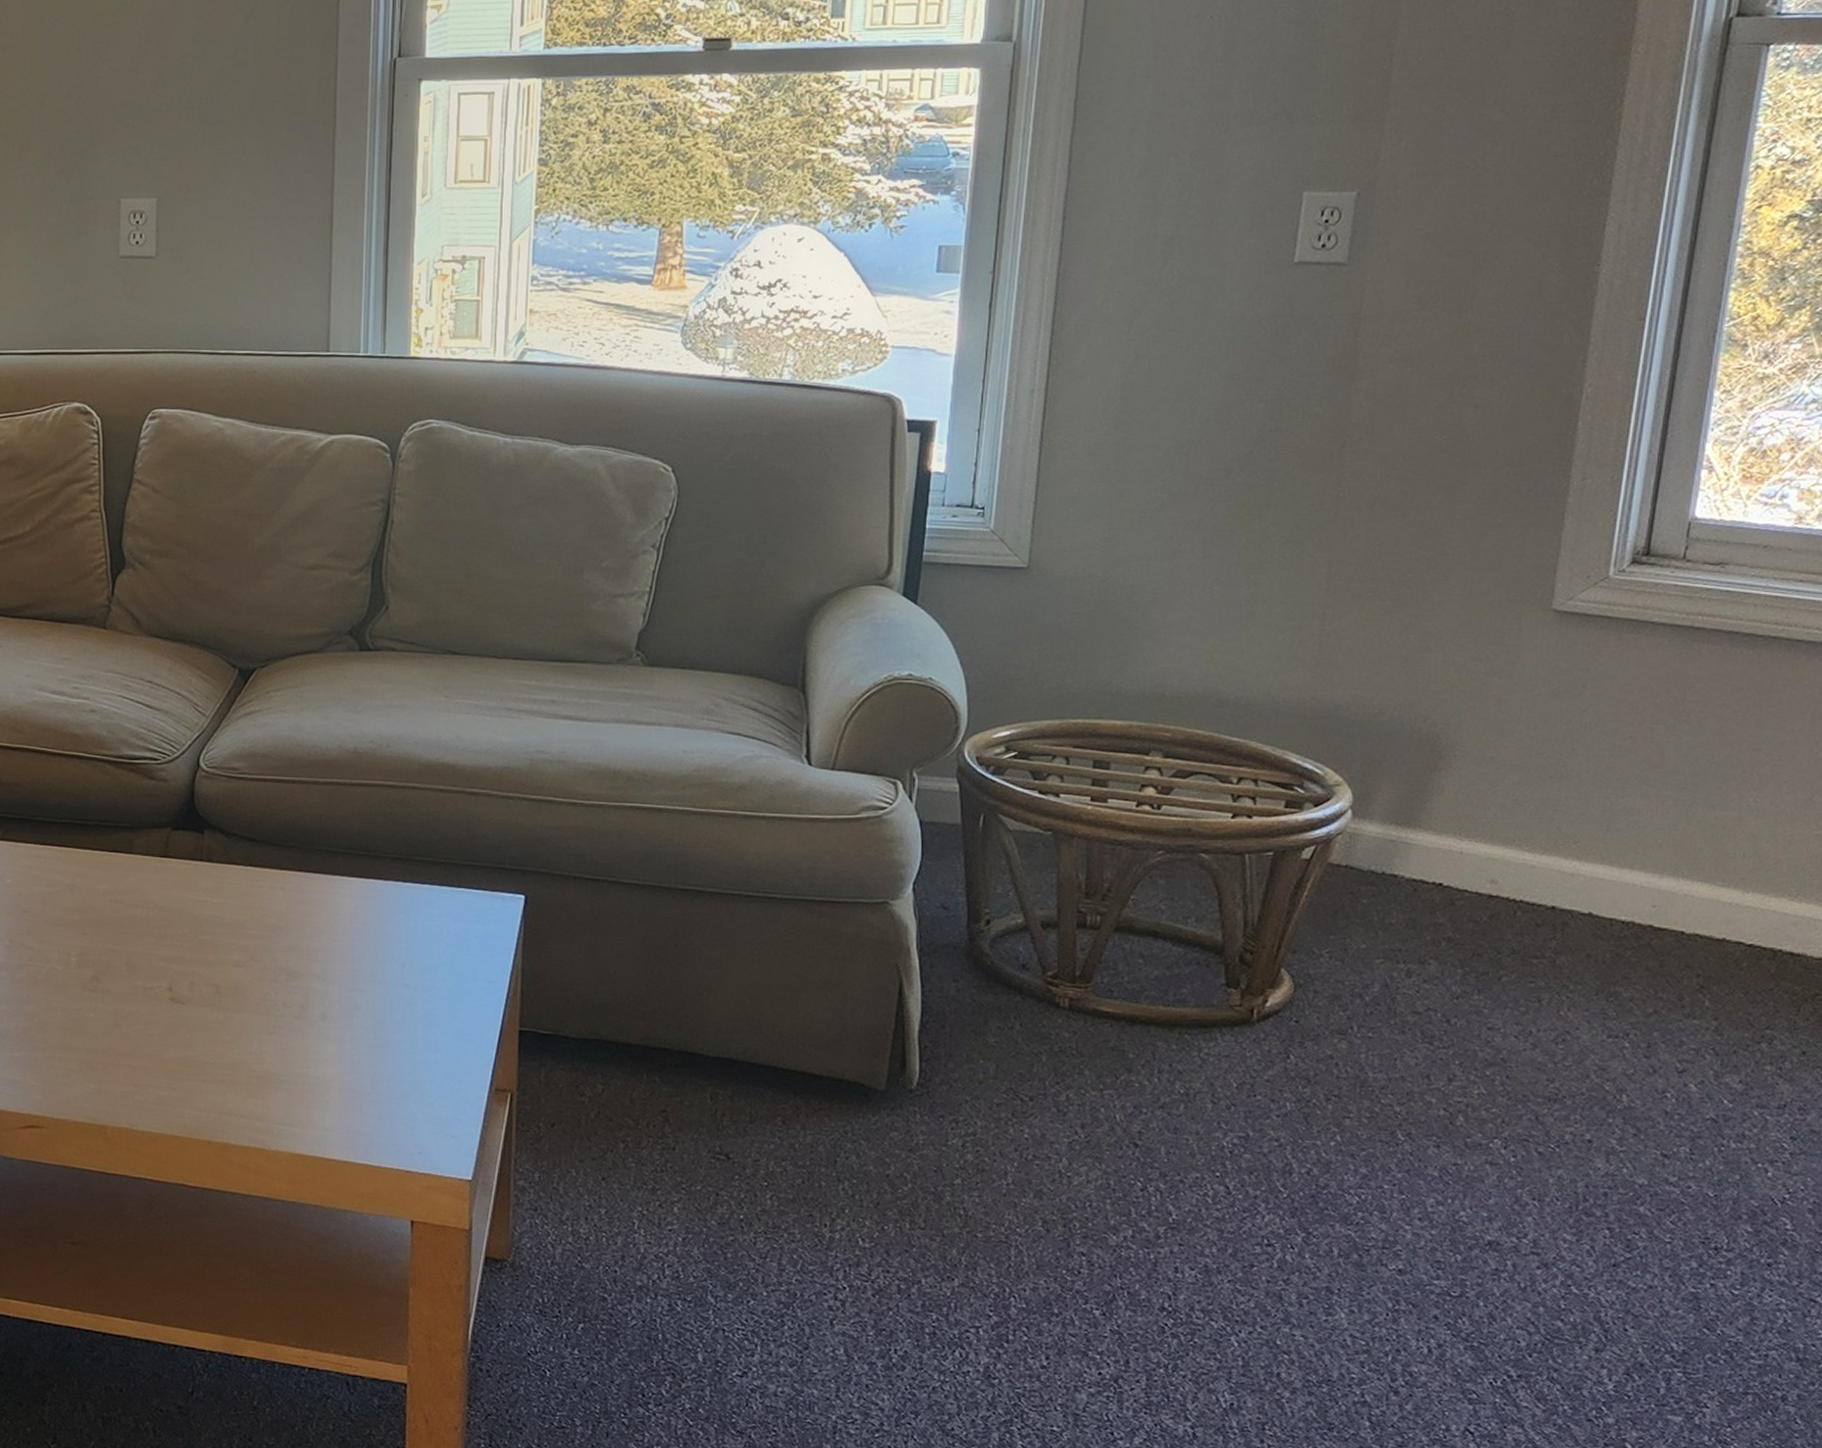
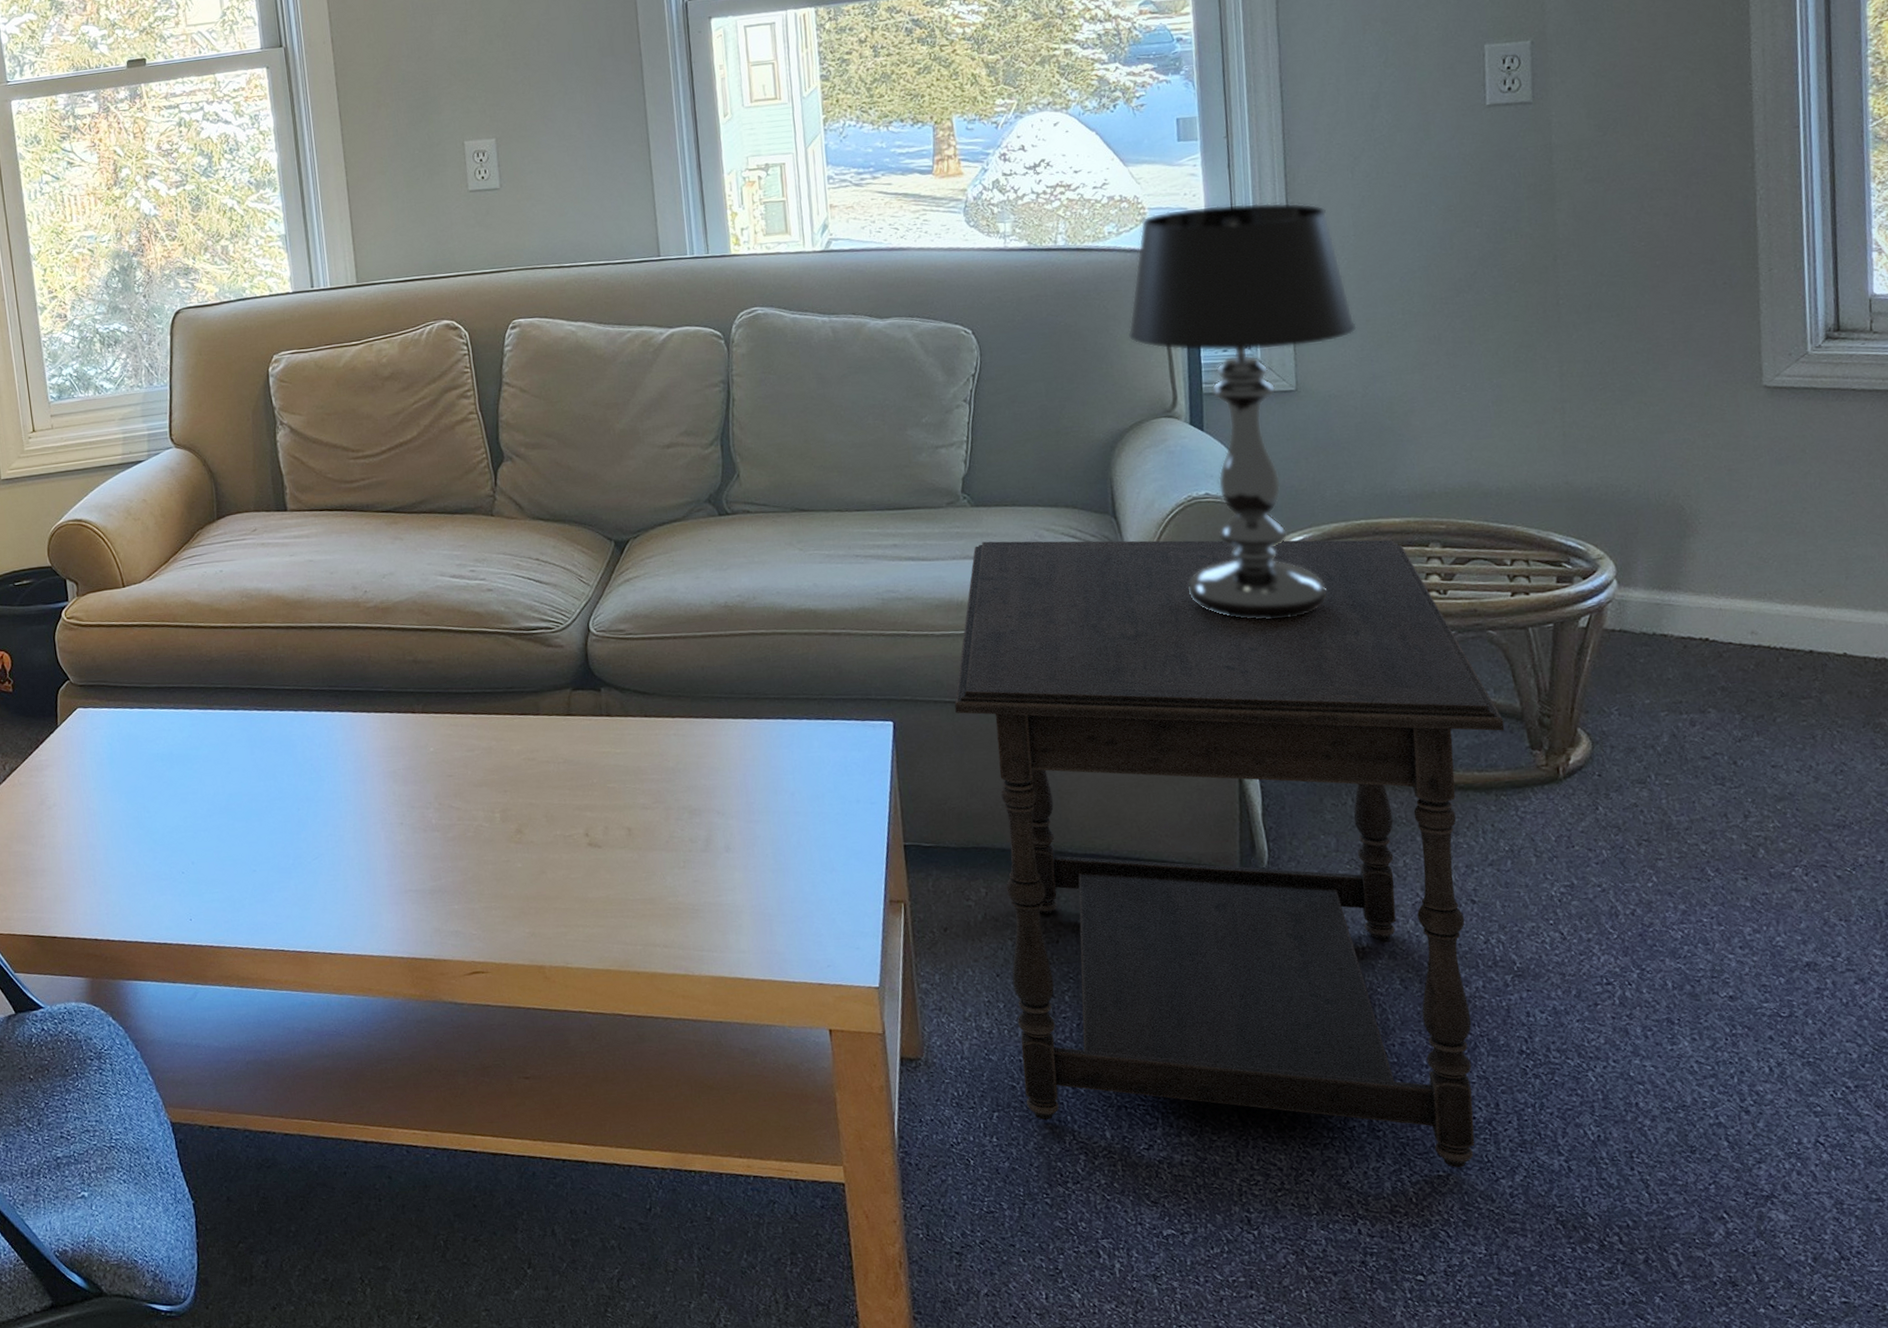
side table: none [596,706,1201,1425] -> present [954,539,1505,1168]
table lamp: none [847,349,1107,820] -> present [1128,202,1357,619]

